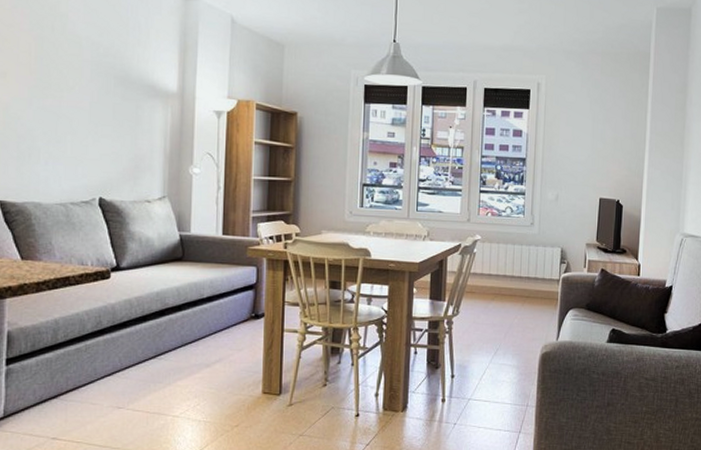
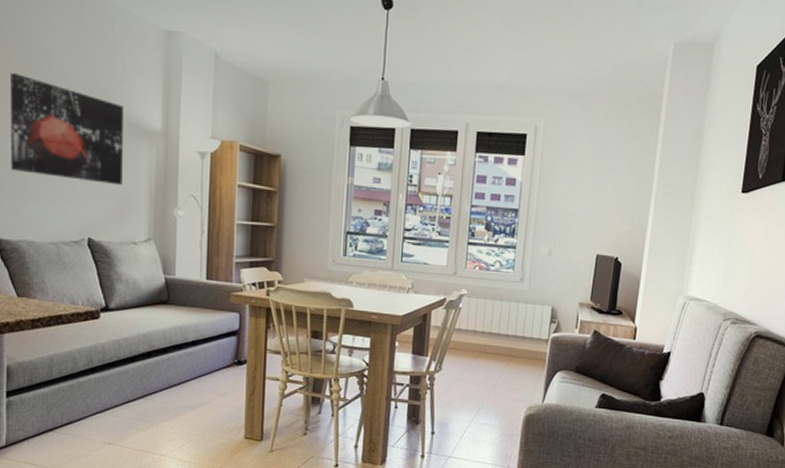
wall art: none [19,38,138,145] -> present [9,73,123,186]

